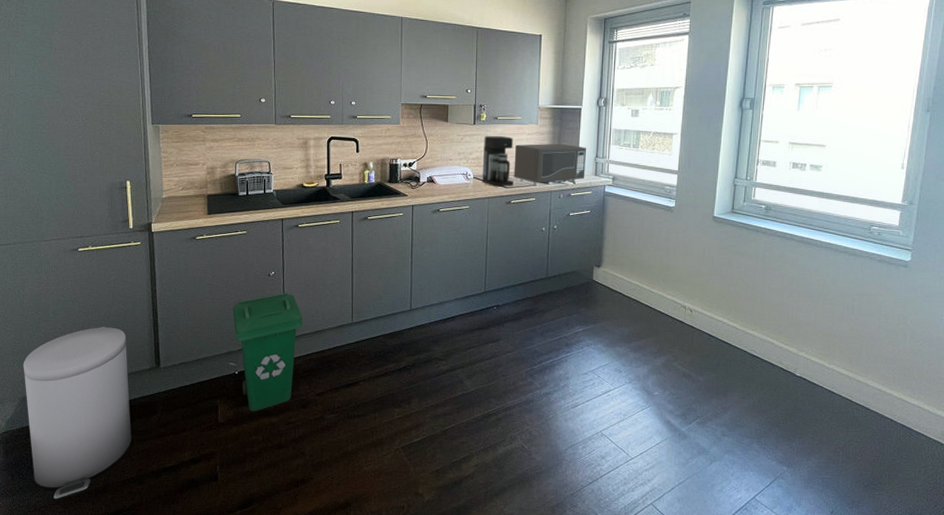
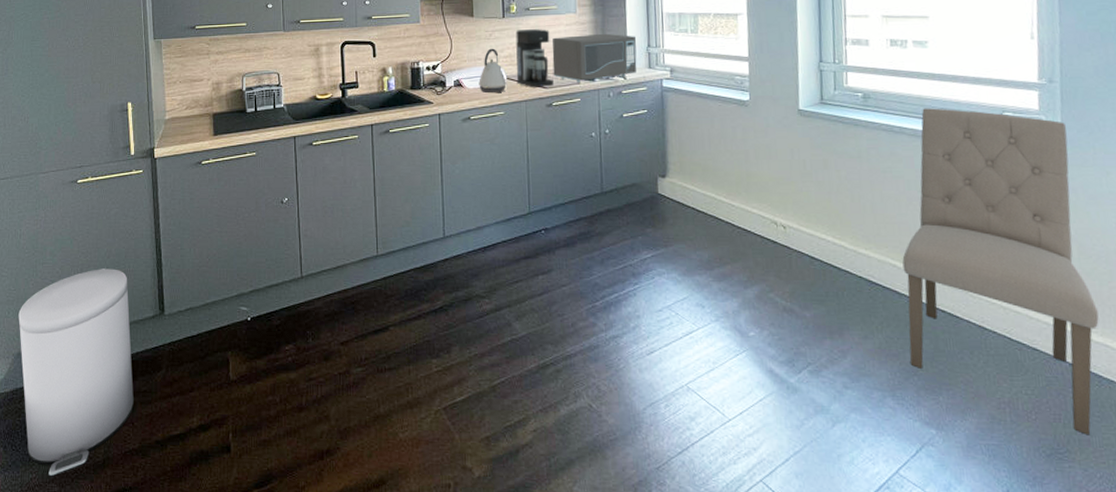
recycling bin: present [232,292,303,412] -> none [243,221,321,366]
kettle: none [449,151,473,190] -> present [479,48,506,94]
dining chair: none [775,220,918,472] -> present [902,108,1099,436]

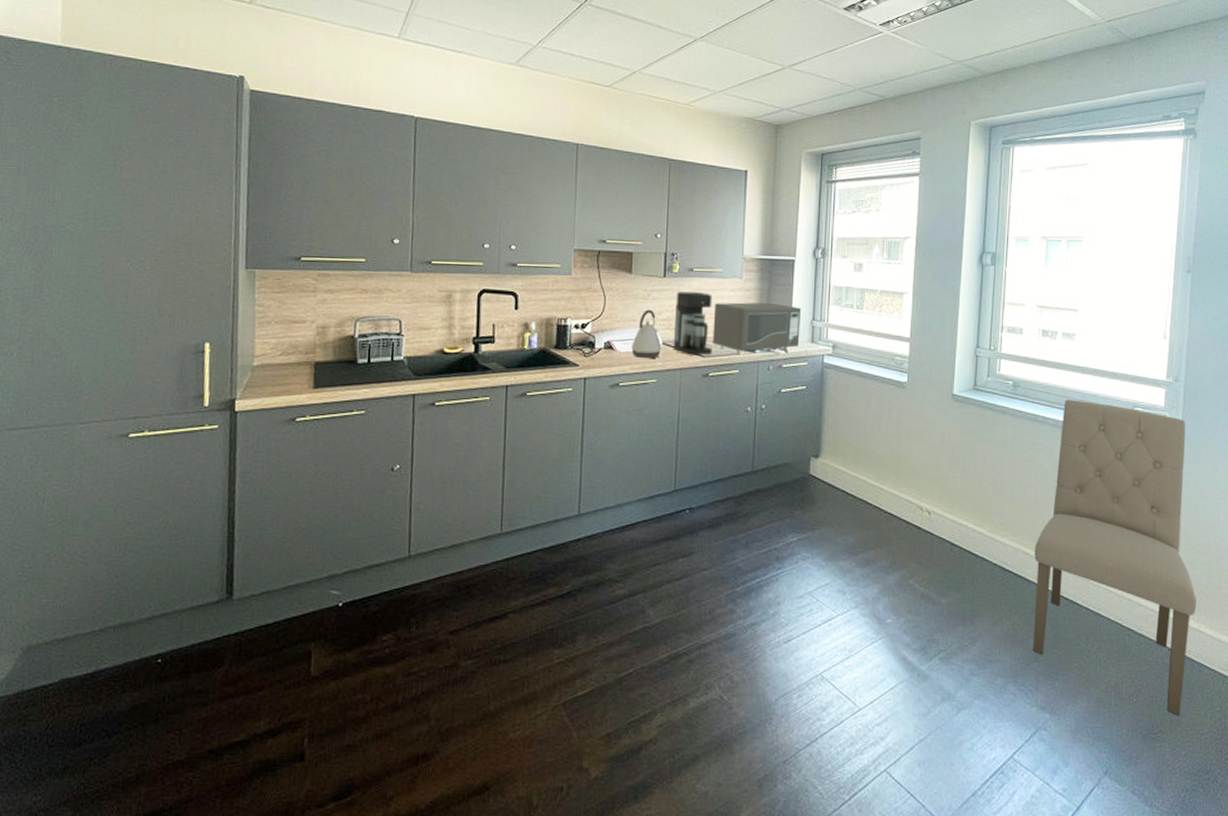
pedal bin: present [18,269,135,478] -> none [32,543,188,800]

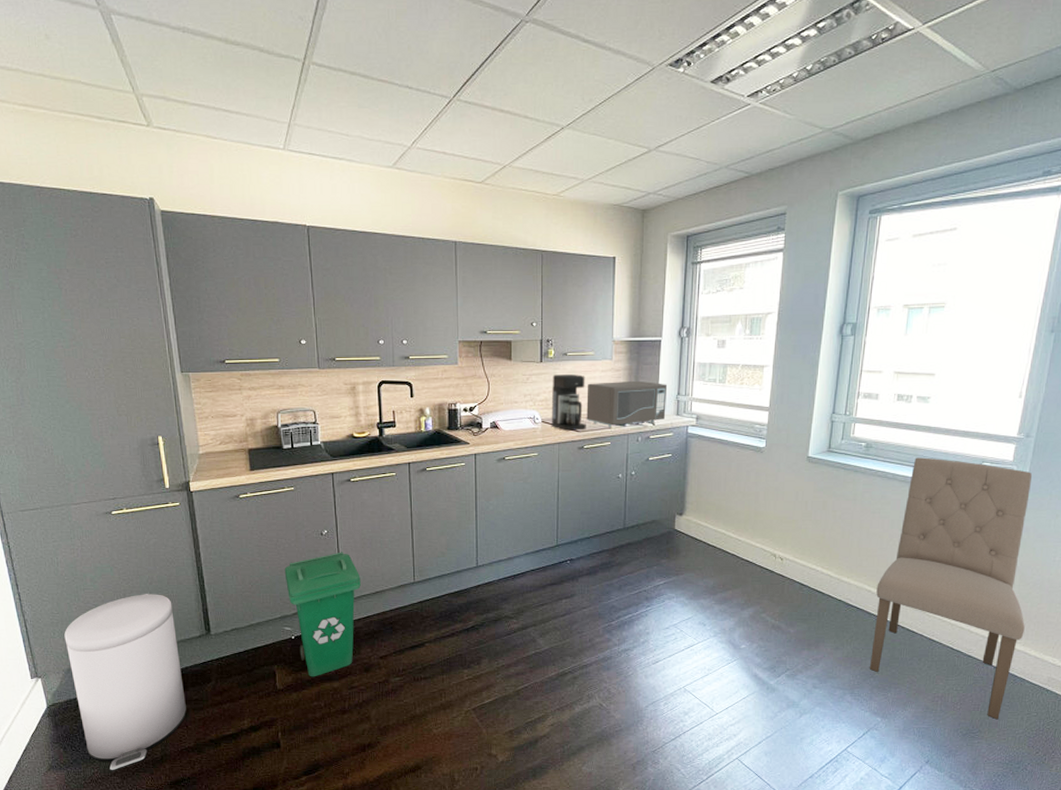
pedal bin: none [32,543,188,800] -> present [64,594,187,772]
recycling bin: none [339,492,435,660] -> present [284,552,361,677]
kettle: present [631,309,662,359] -> none [514,392,541,436]

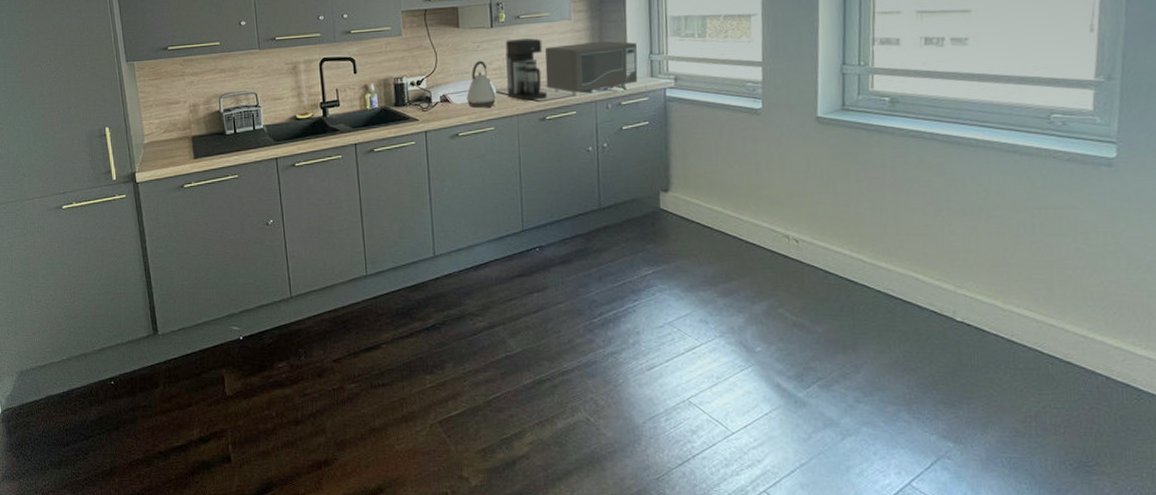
pedal bin: present [64,594,187,772] -> none [18,291,136,485]
recycling bin: present [284,552,361,677] -> none [230,243,310,383]
kettle: none [514,392,541,436] -> present [466,60,496,109]
dining chair: present [870,457,1032,720] -> none [926,111,1144,449]

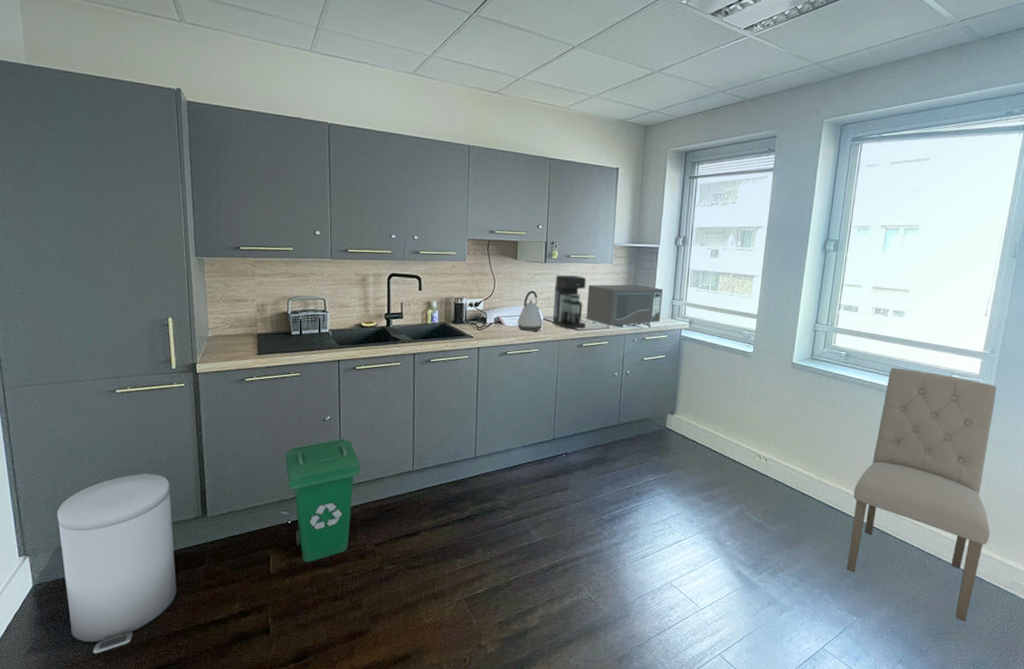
pedal bin: none [18,291,136,485] -> present [57,473,178,656]
recycling bin: none [230,243,310,383] -> present [285,438,360,563]
dining chair: none [926,111,1144,449] -> present [847,367,996,621]

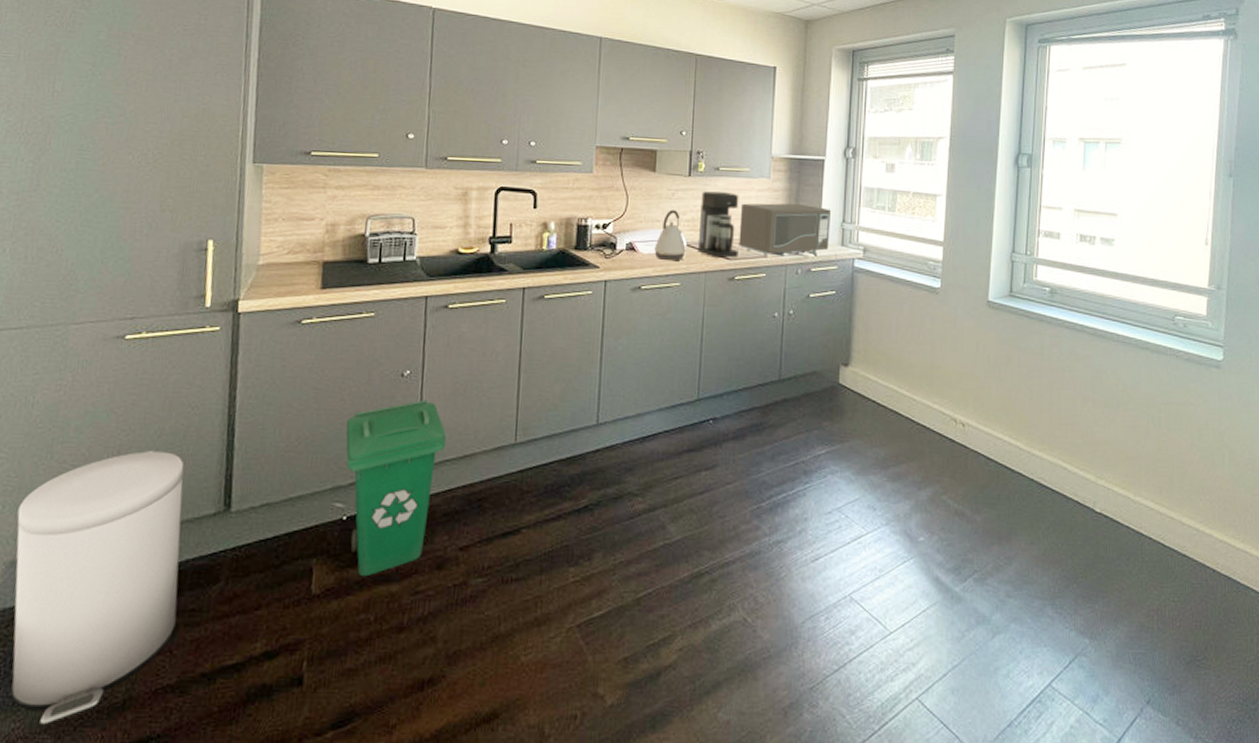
dining chair: present [847,367,996,621] -> none [1072,307,1242,642]

